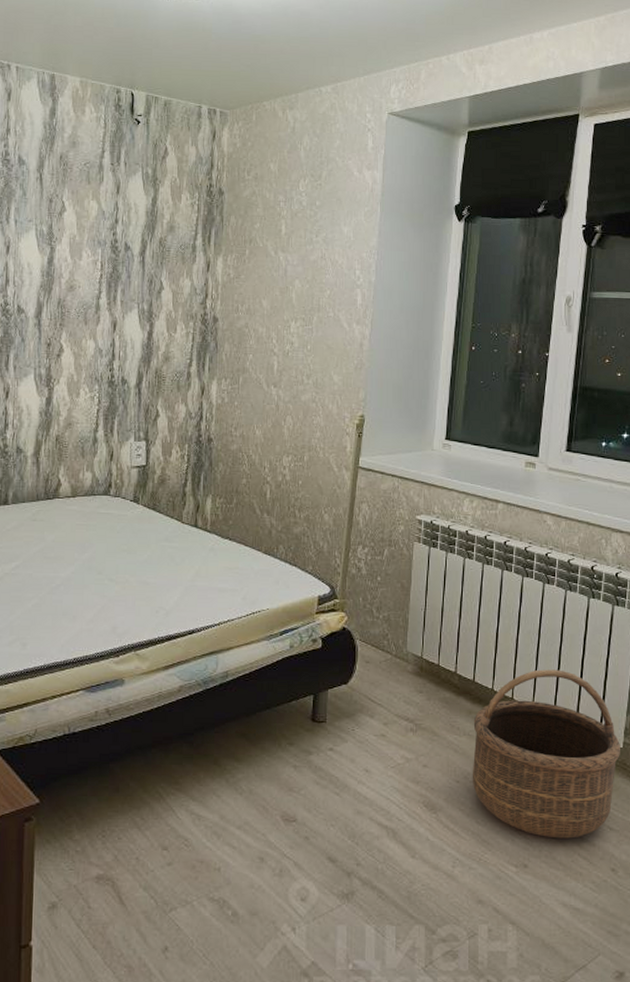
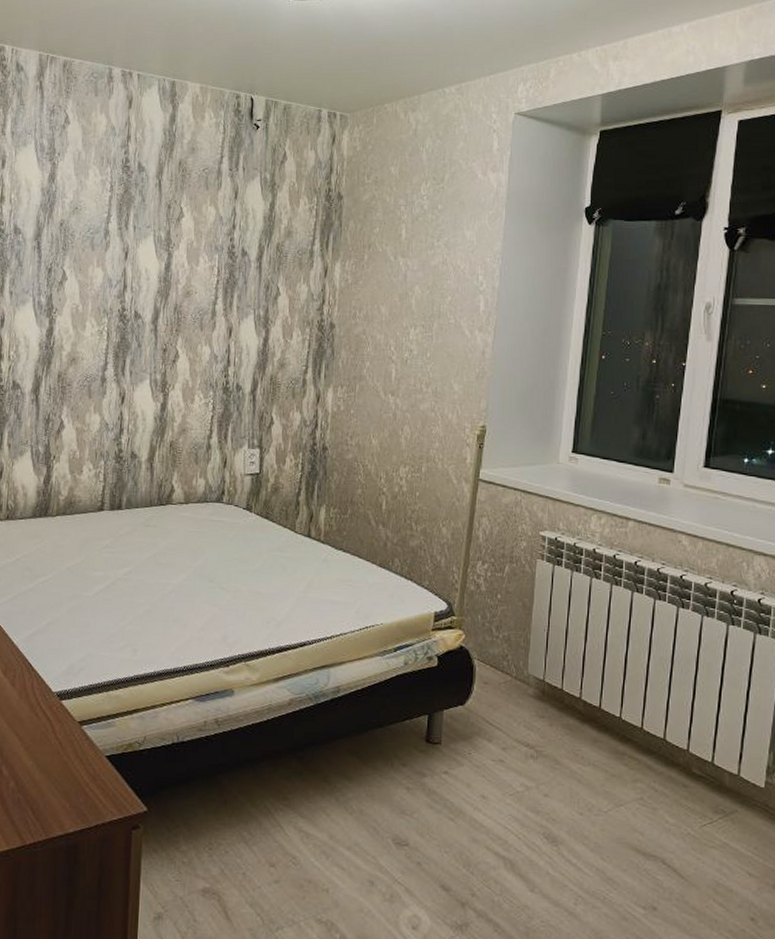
basket: present [472,669,621,839] -> none [596,699,763,882]

